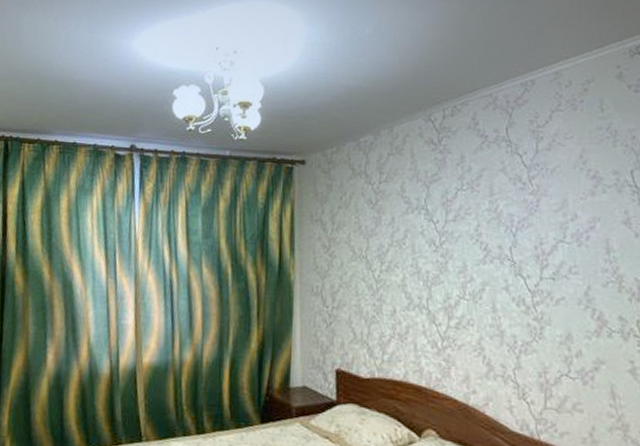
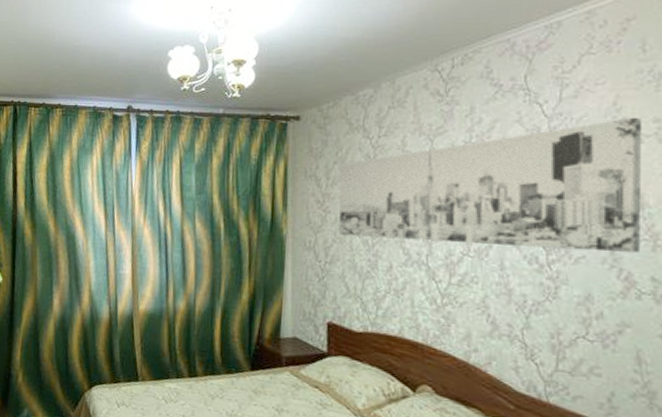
wall art: none [343,169,608,294] -> present [338,117,641,253]

